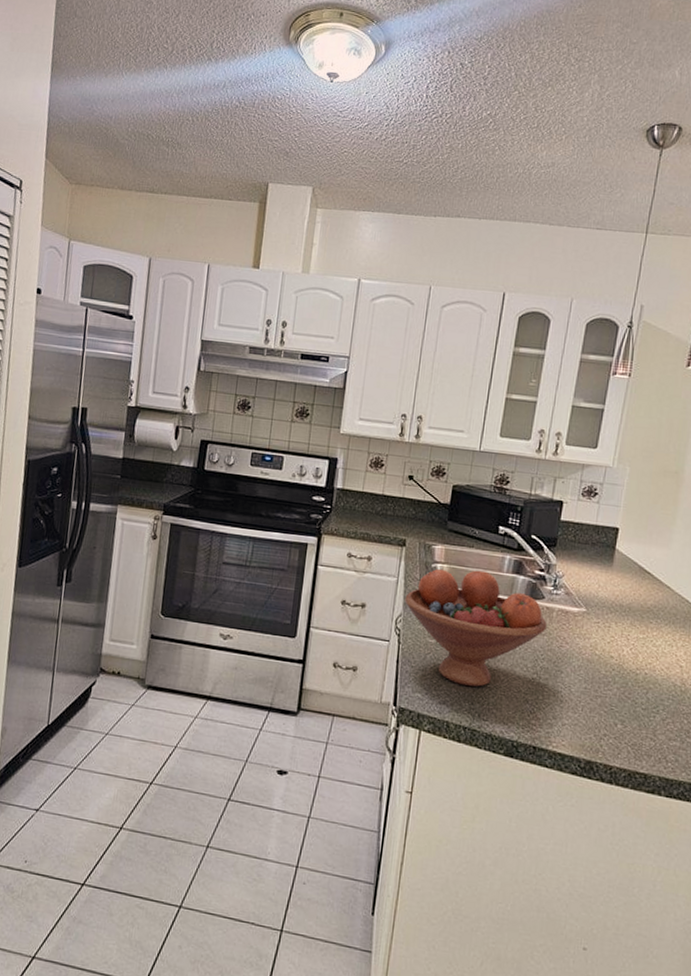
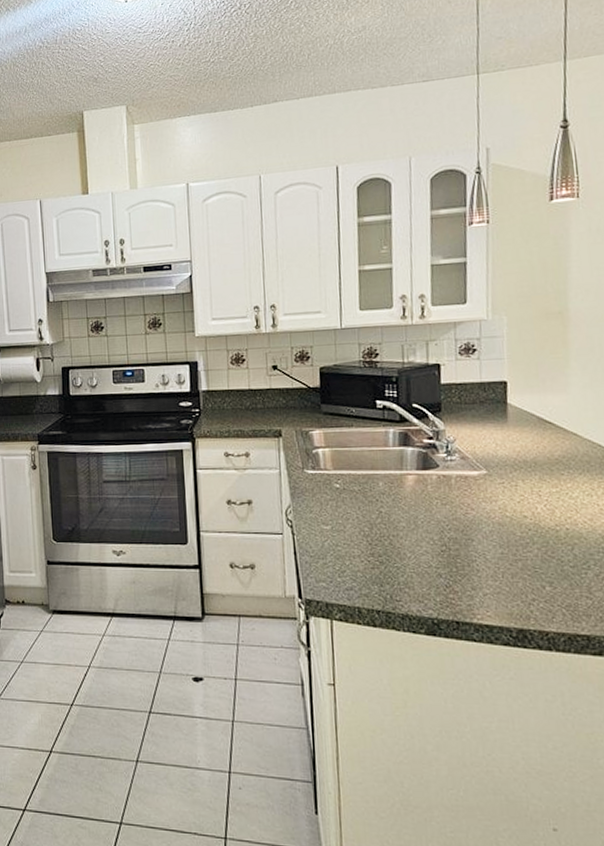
fruit bowl: present [405,568,547,687] -> none [291,448,447,569]

